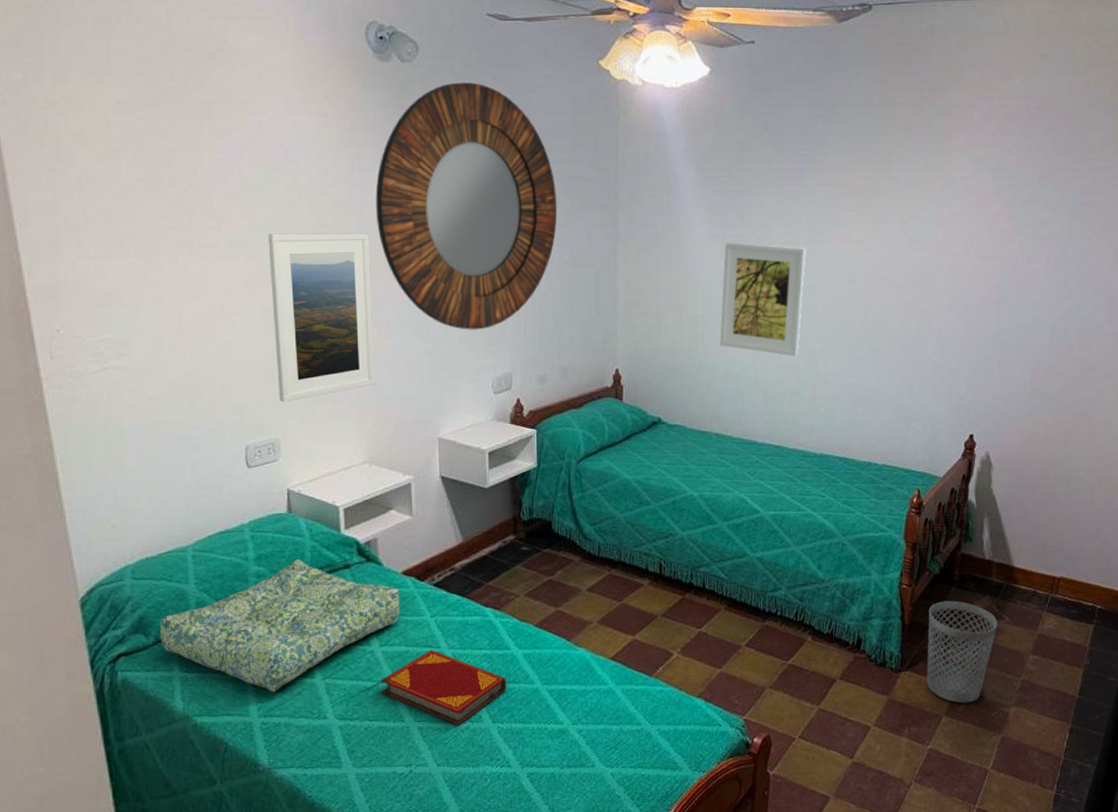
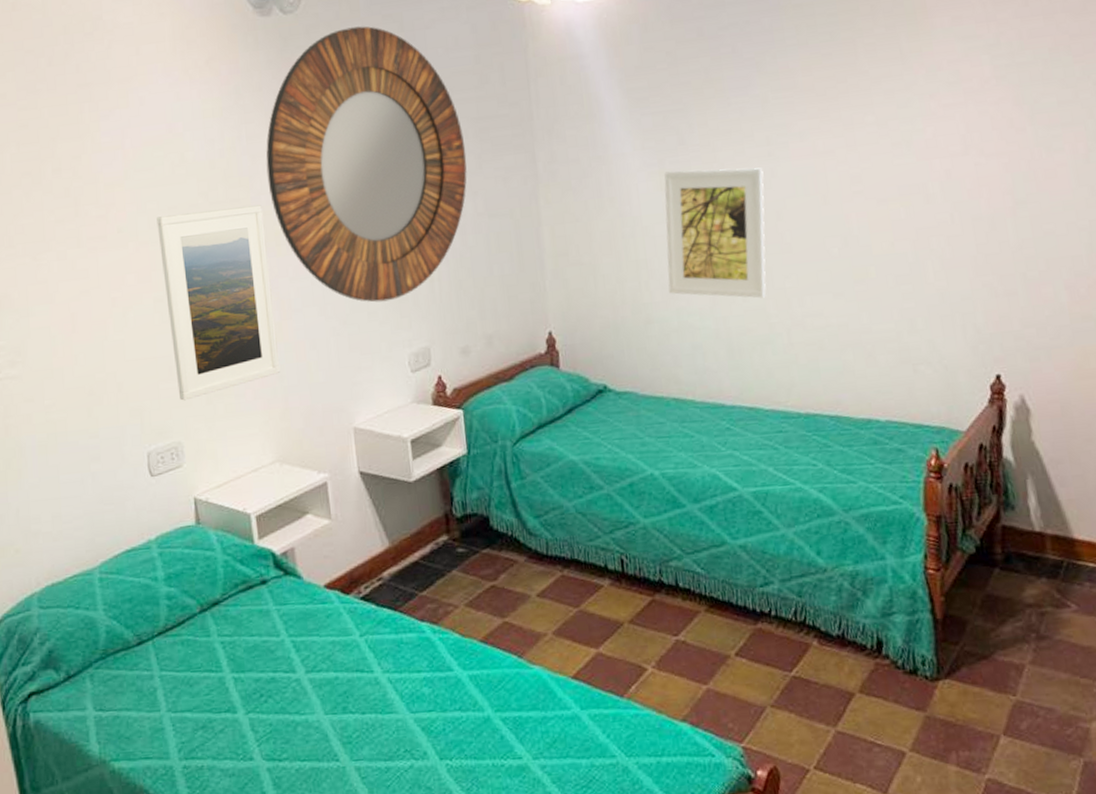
seat cushion: present [160,559,400,693] -> none [70,577,326,731]
hardback book: present [380,649,507,726] -> none [309,674,453,765]
wastebasket: present [926,600,998,704] -> none [966,586,1062,719]

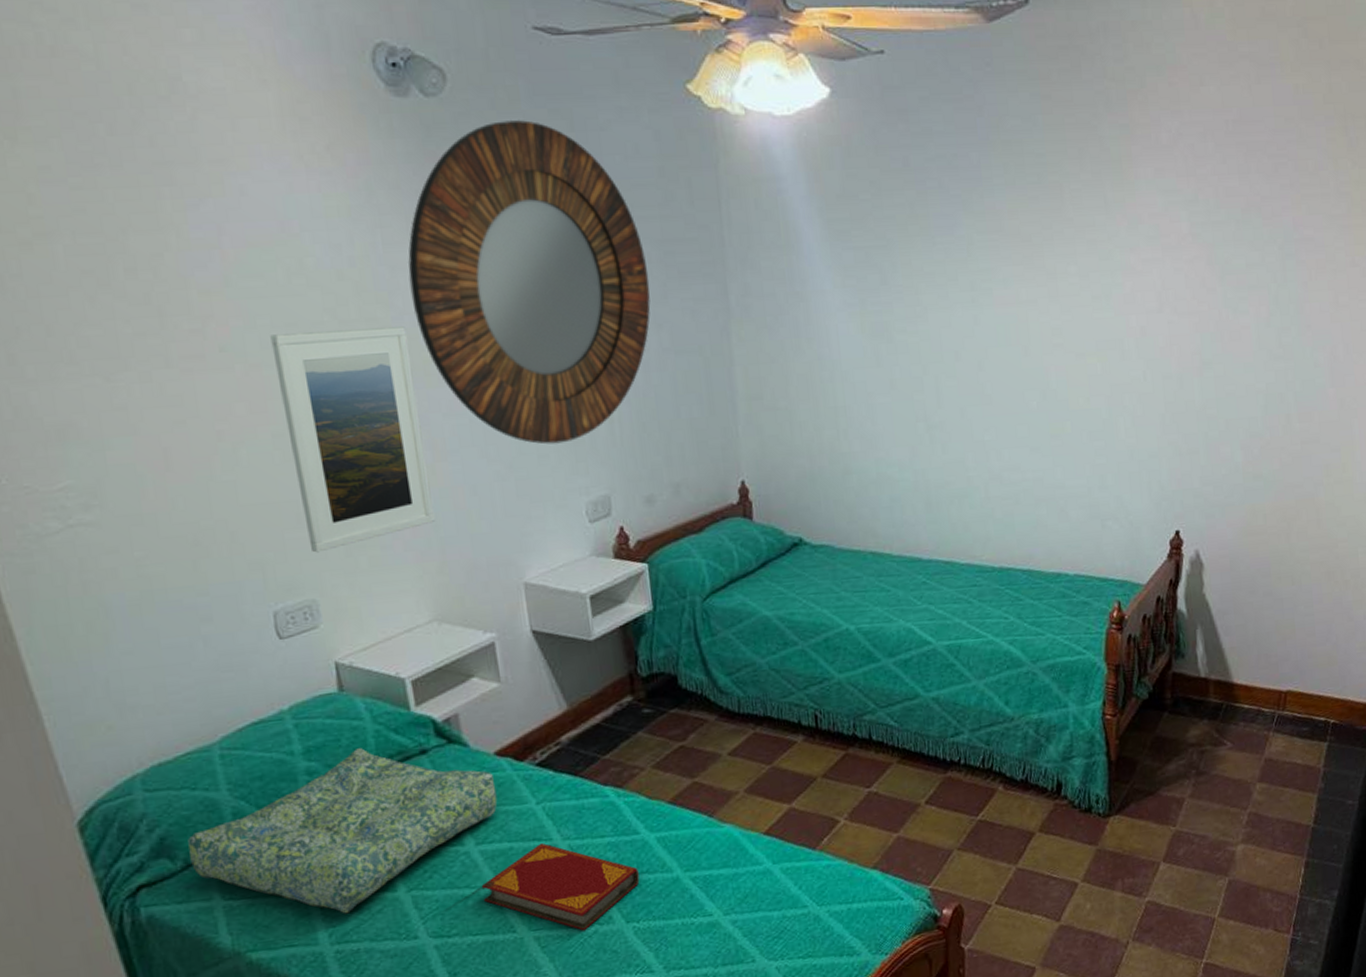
seat cushion: none [70,577,326,731] -> present [188,748,498,914]
hardback book: none [309,674,453,765] -> present [481,842,640,931]
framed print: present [664,167,766,298] -> none [865,312,967,451]

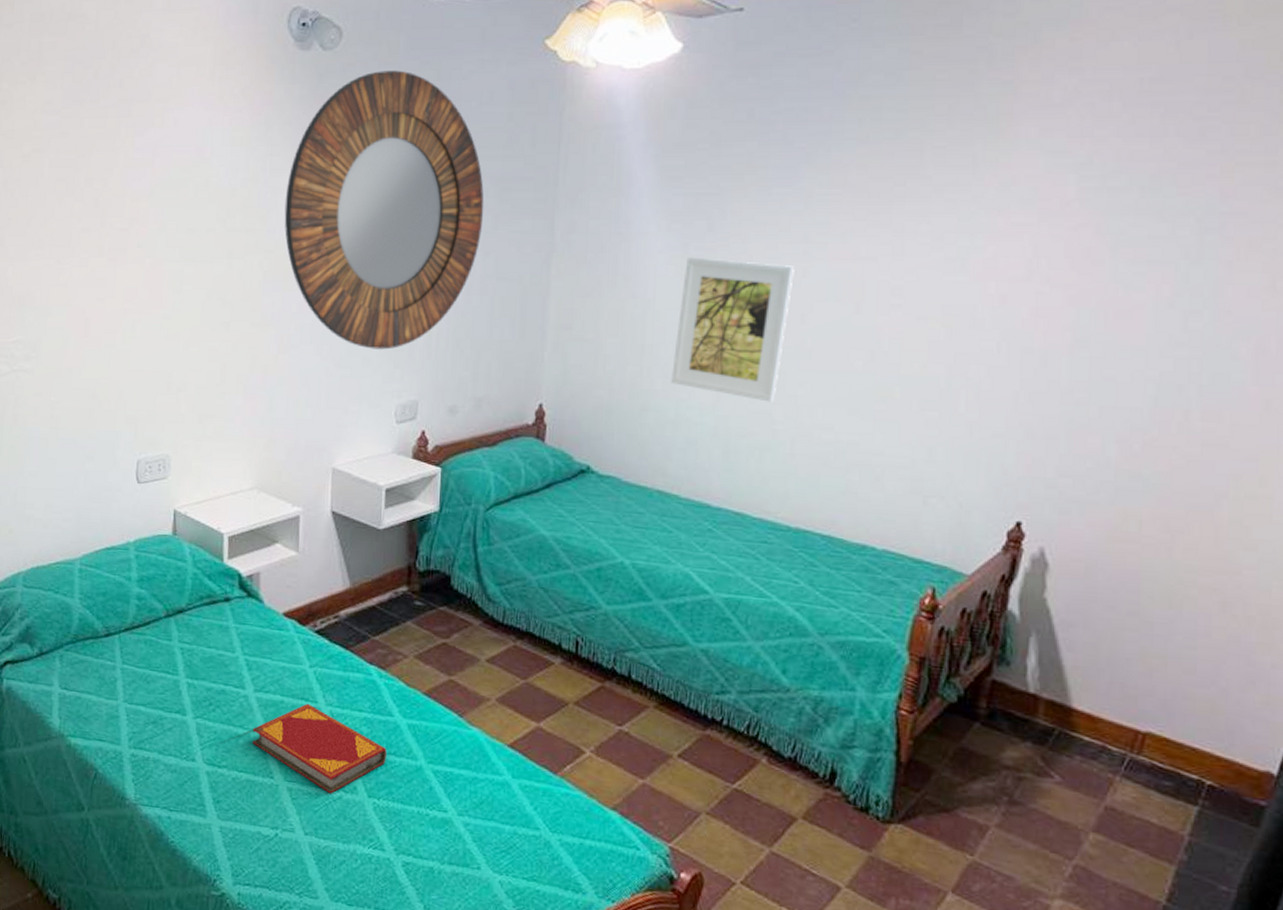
seat cushion: present [188,748,498,914] -> none [44,586,279,725]
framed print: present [270,326,436,553] -> none [173,237,276,417]
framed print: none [865,312,967,451] -> present [671,257,794,402]

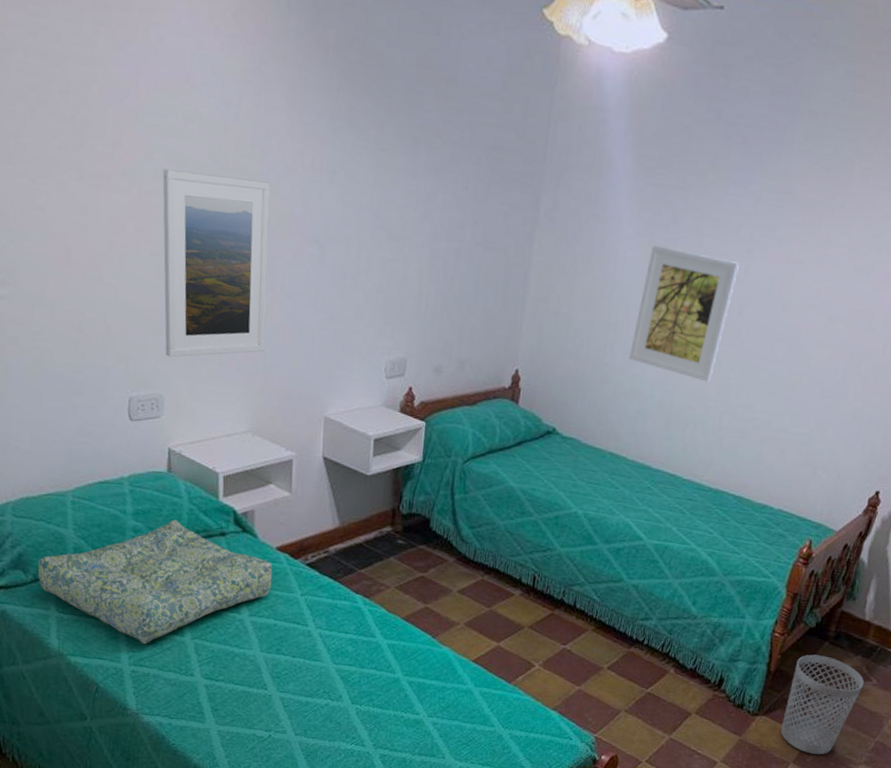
seat cushion: none [44,586,279,725] -> present [38,520,273,645]
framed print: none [173,237,276,417] -> present [162,169,270,358]
hardback book: present [252,703,387,794] -> none [247,626,369,702]
home mirror: present [284,70,484,350] -> none [279,15,477,307]
wastebasket: none [927,739,1042,882] -> present [781,654,865,755]

